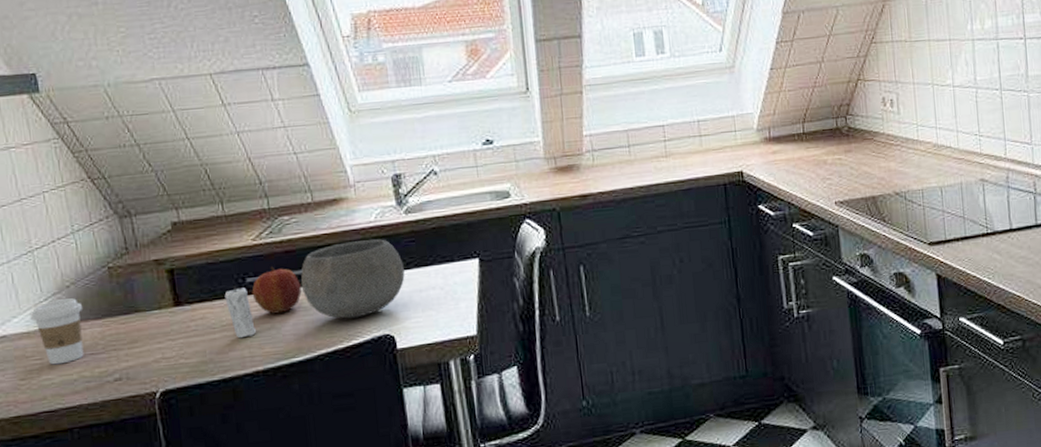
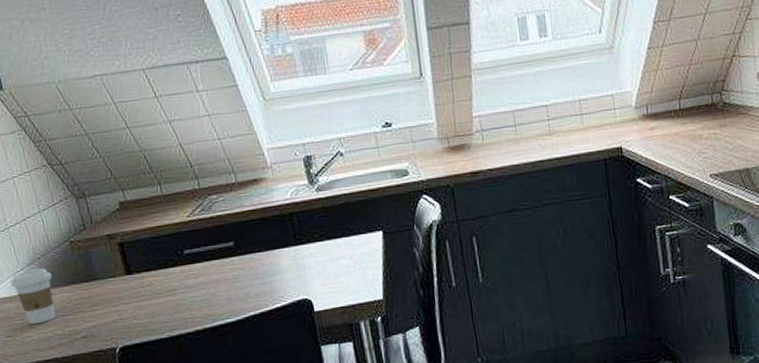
candle: present [224,286,257,339] -> none [166,257,196,302]
apple: present [252,266,302,314] -> none [189,239,231,281]
bowl: present [300,238,405,319] -> none [229,214,319,285]

